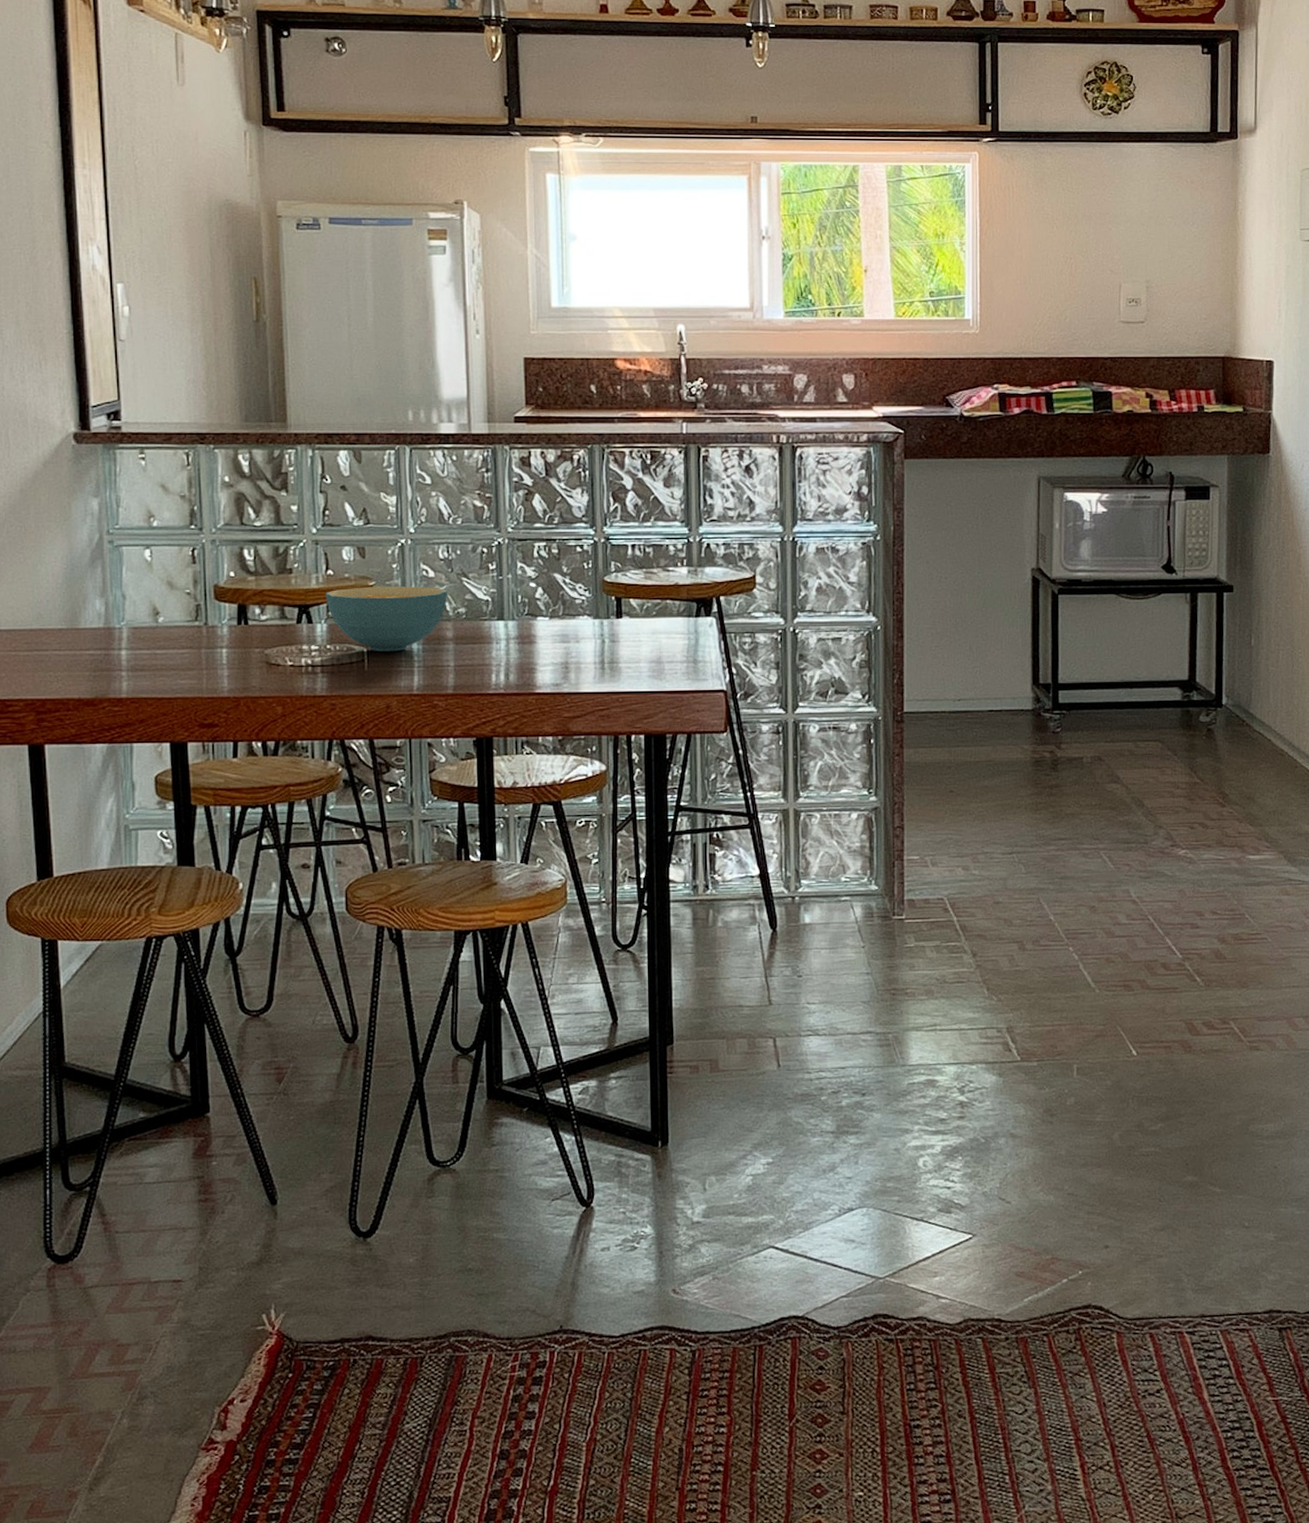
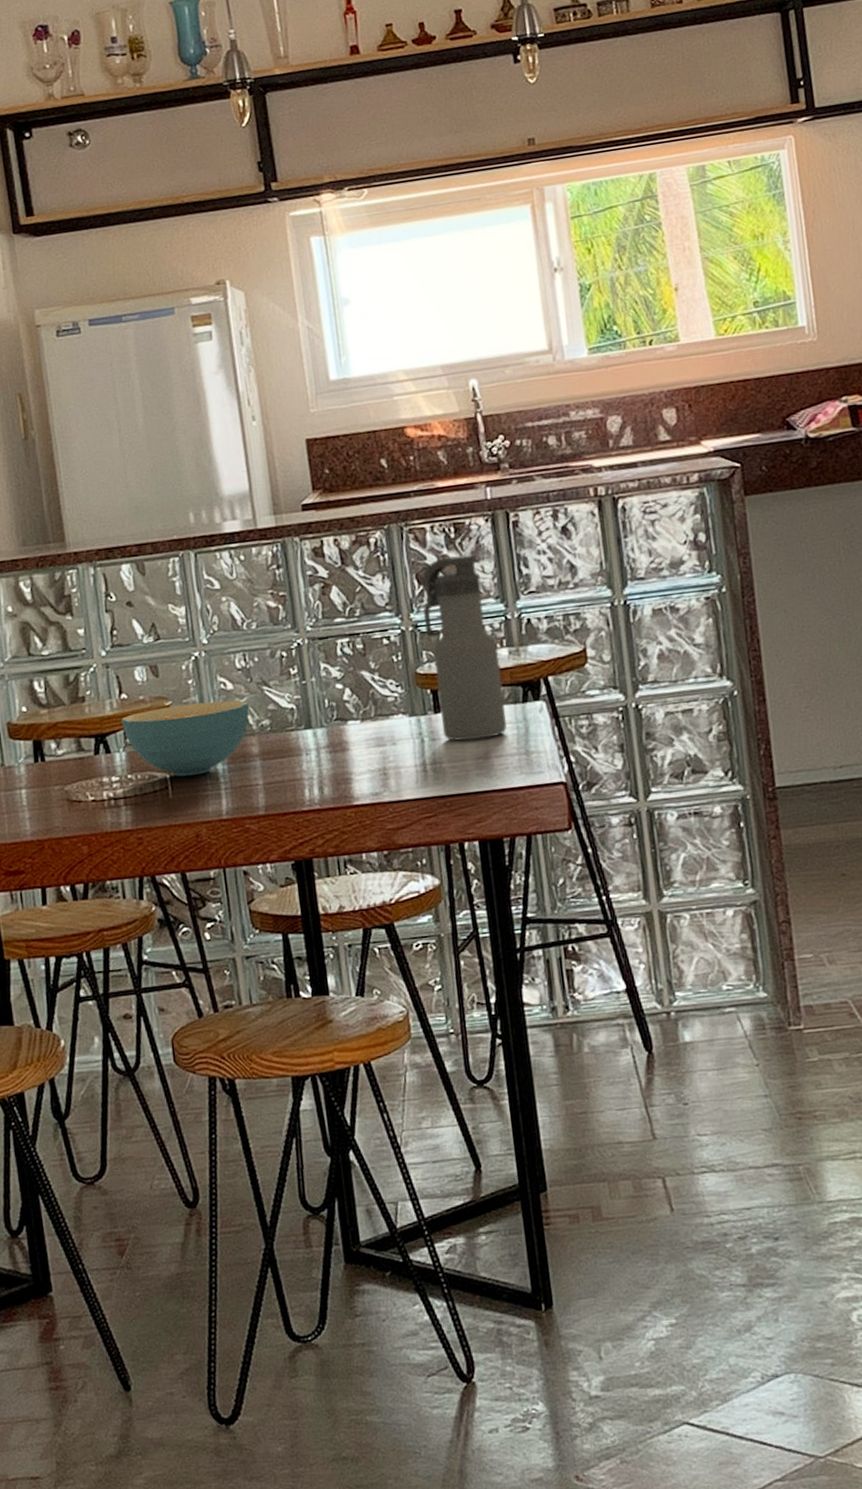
water bottle: none [615,480,680,646] -> present [421,554,507,741]

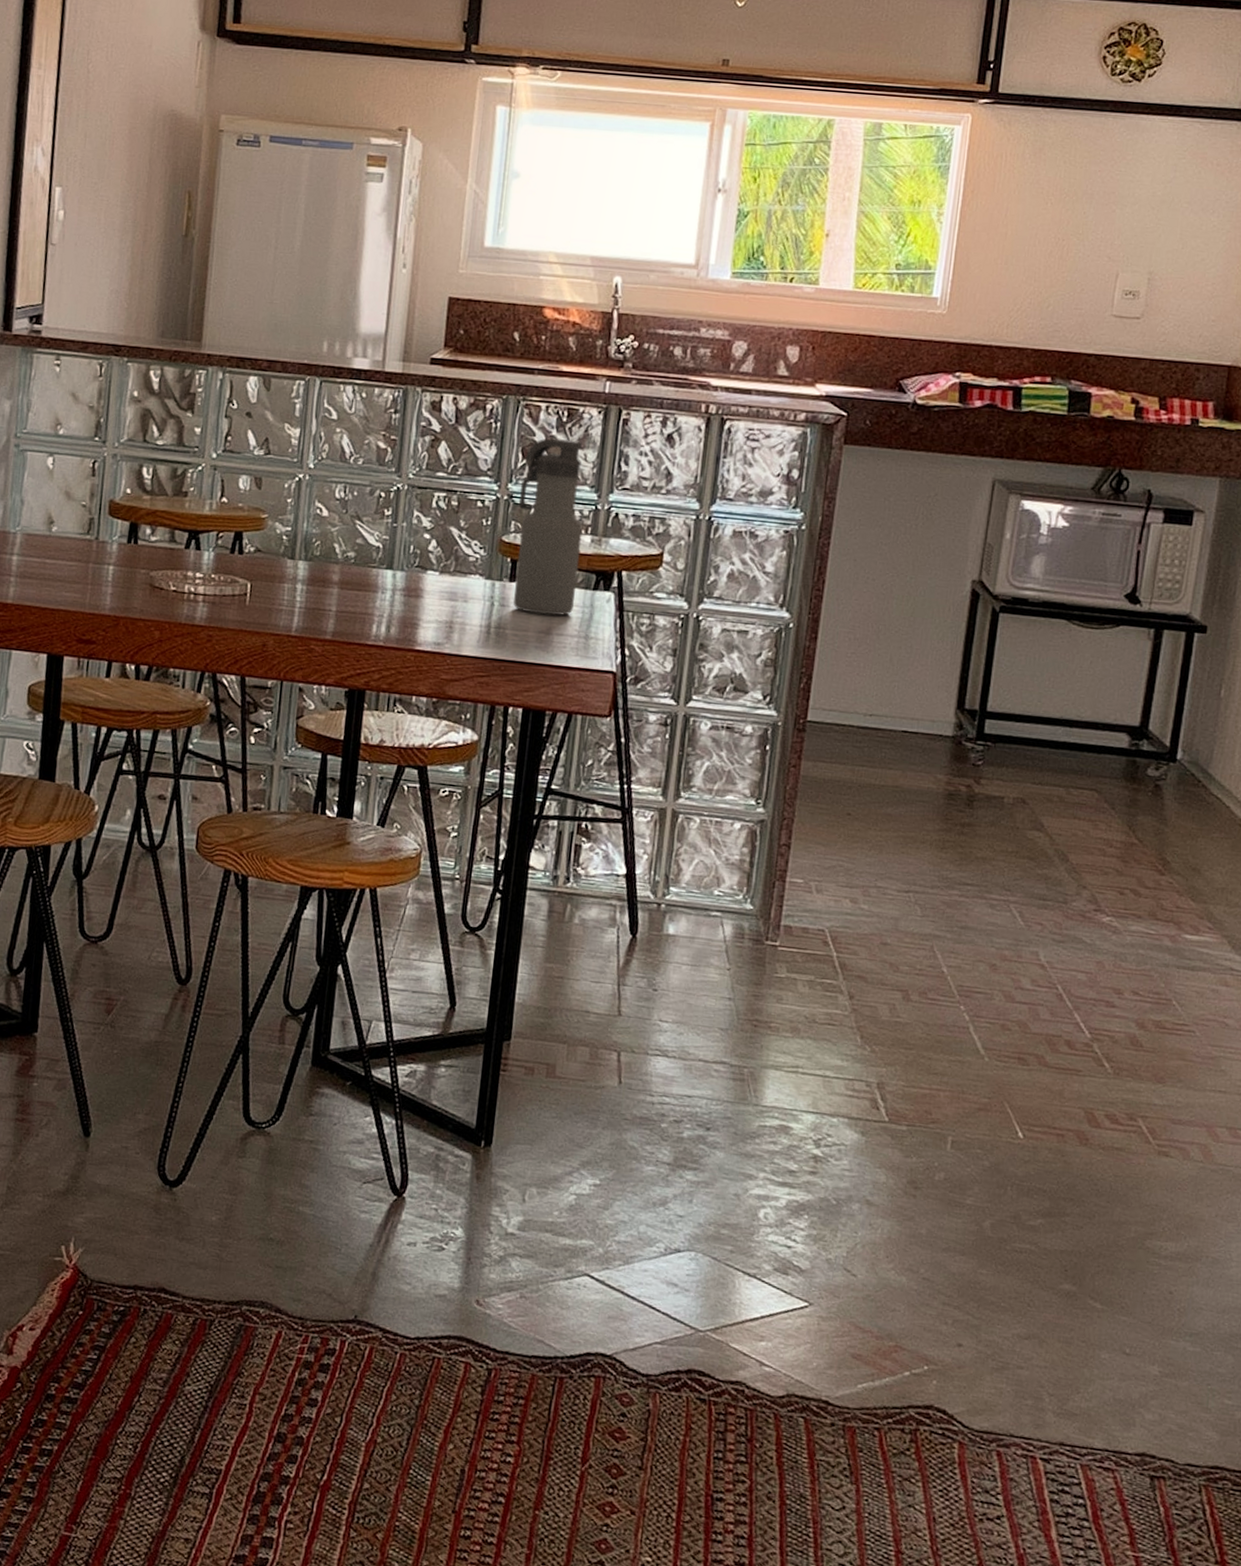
cereal bowl: present [121,700,249,777] -> none [216,518,339,589]

